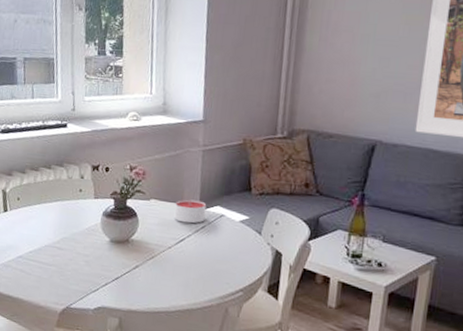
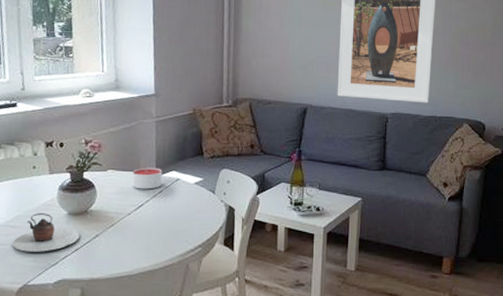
teapot: none [58,237,121,277] -> present [12,213,80,252]

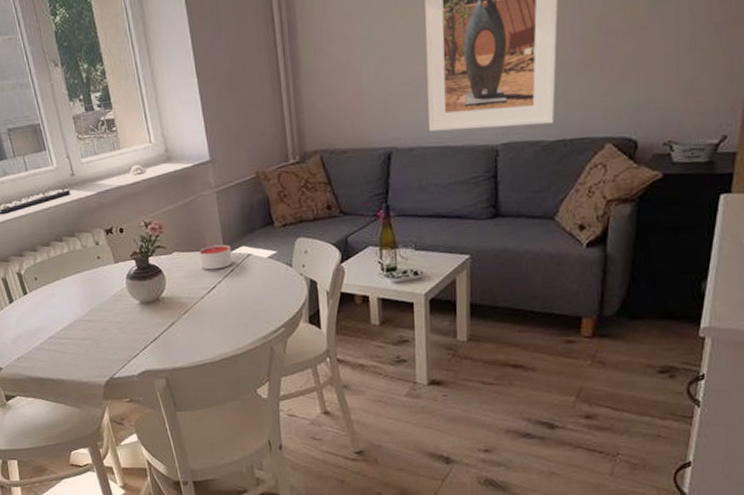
teapot: present [12,213,80,252] -> none [92,304,156,345]

